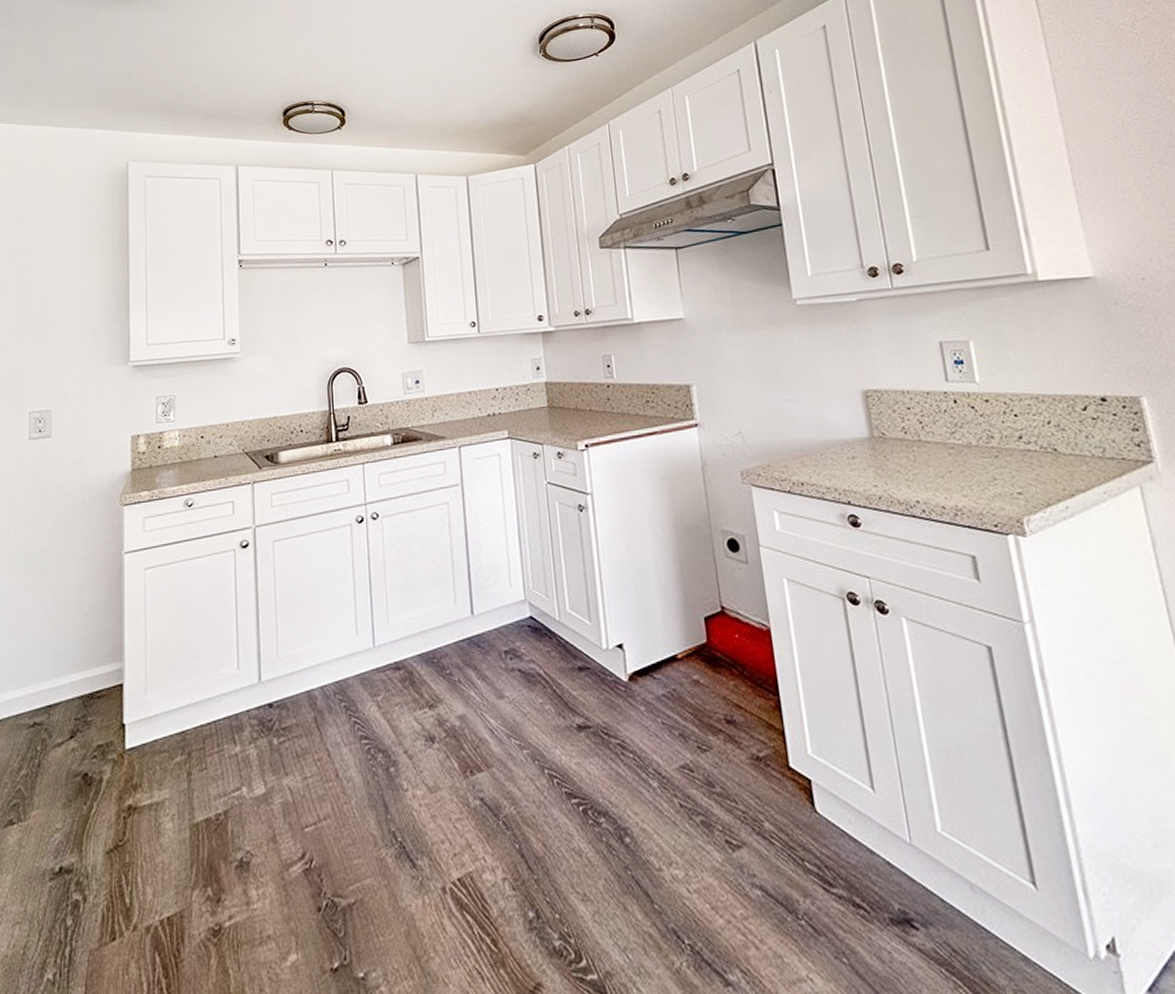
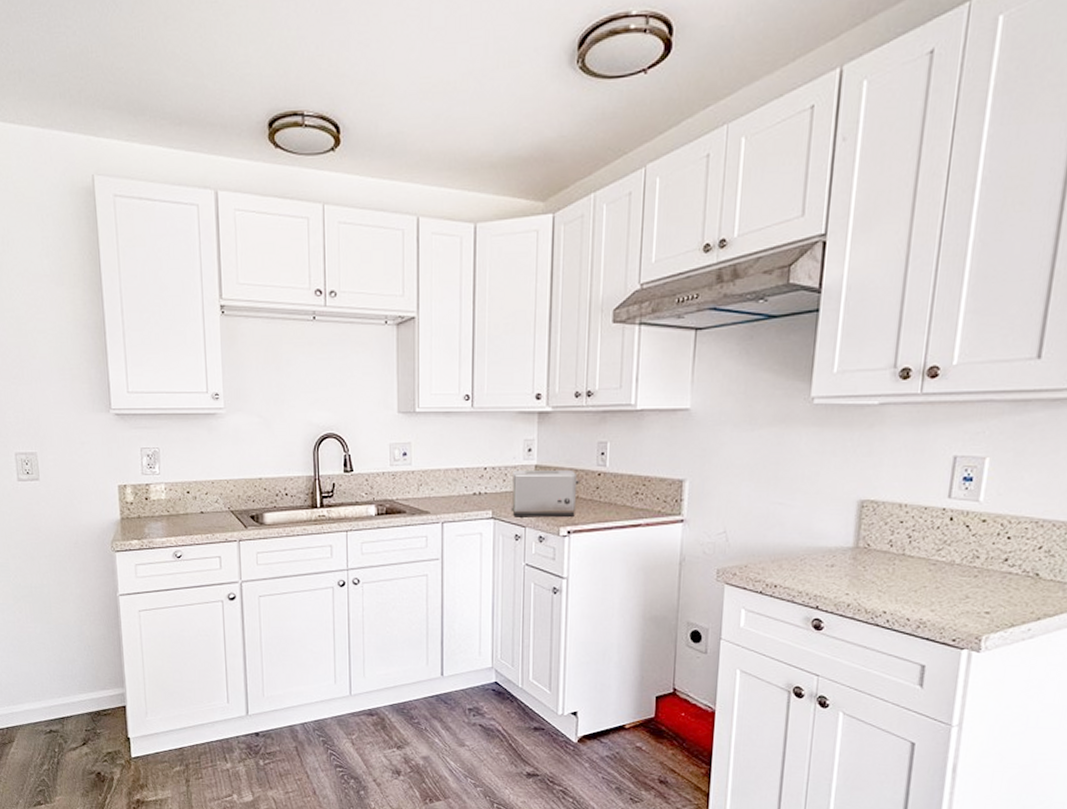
toaster: none [524,383,591,435] -> present [510,469,579,518]

